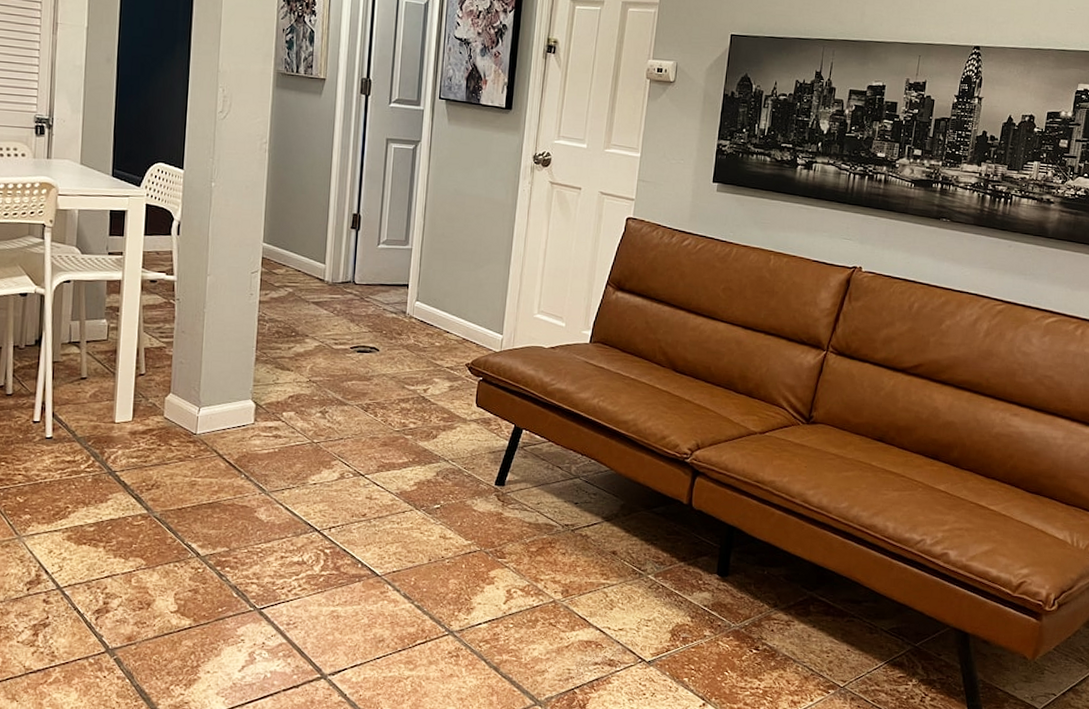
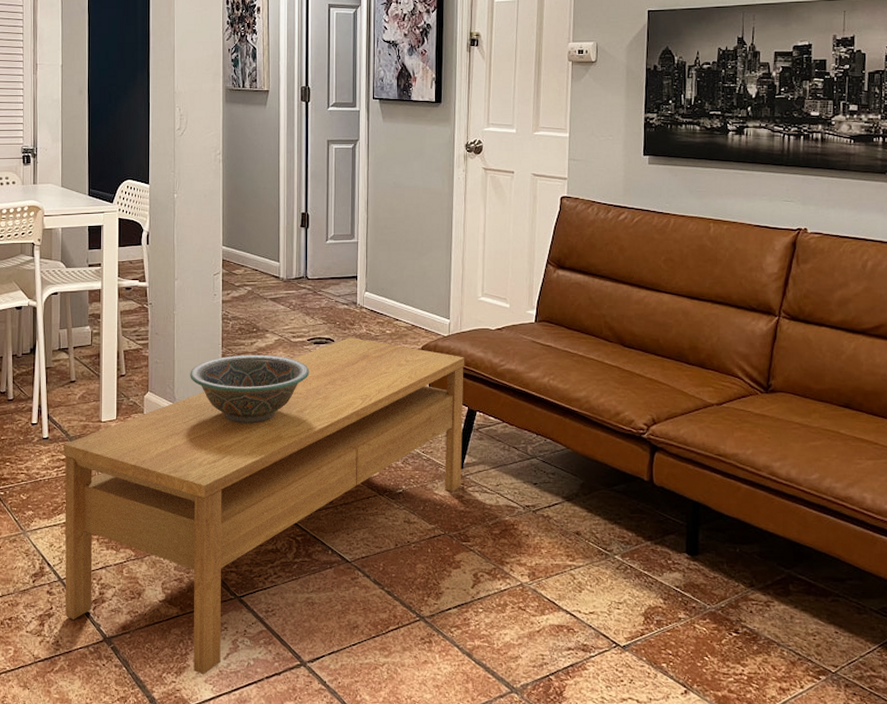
coffee table: none [63,347,516,688] -> present [63,337,465,675]
decorative bowl: none [218,359,351,432] -> present [190,354,309,424]

